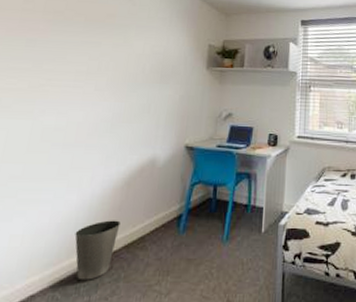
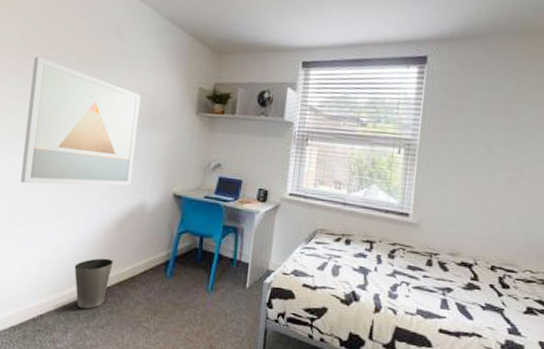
wall art: none [14,20,152,149] -> present [20,57,141,186]

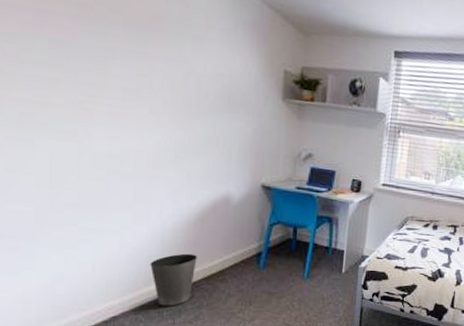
wall art: present [20,57,141,186] -> none [60,13,215,177]

